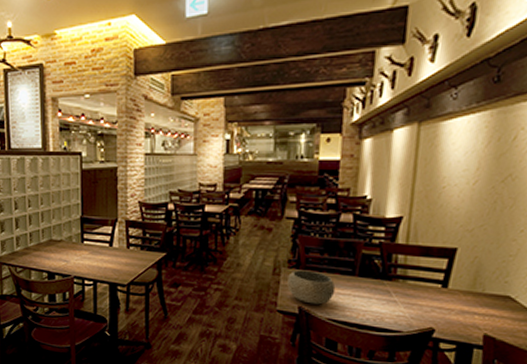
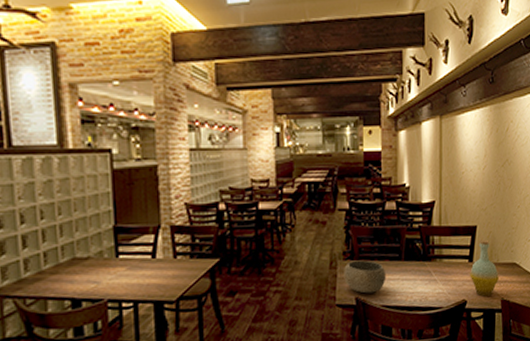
bottle: none [441,264,484,330] -> present [470,239,500,297]

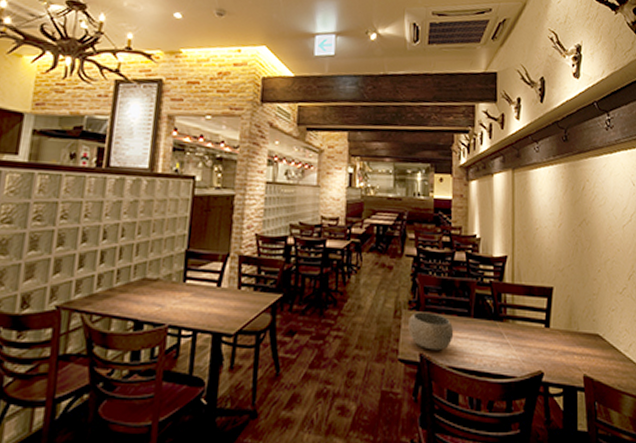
bottle: present [470,239,500,297] -> none [546,303,581,371]

